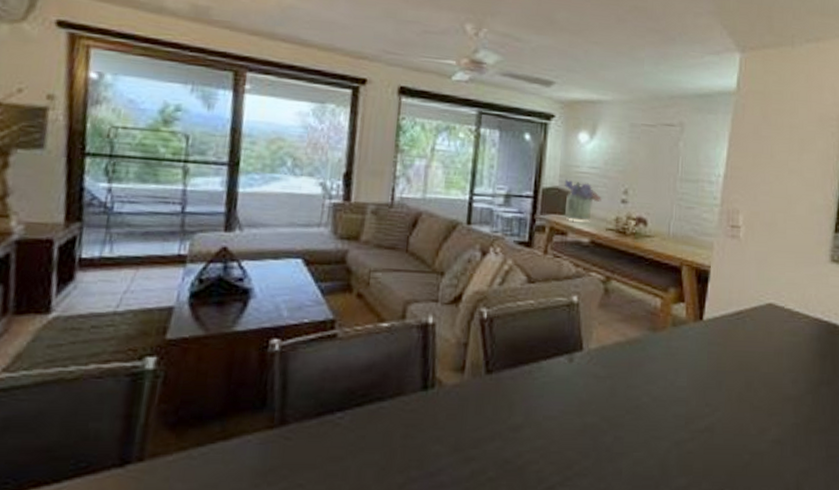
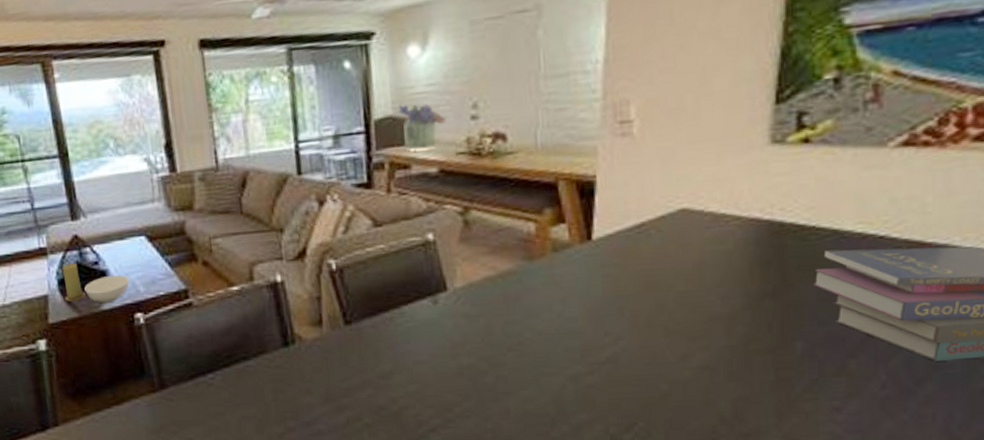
candle: none [193,276,219,318] -> present [62,263,86,302]
bowl: none [219,294,274,325] -> present [84,274,130,304]

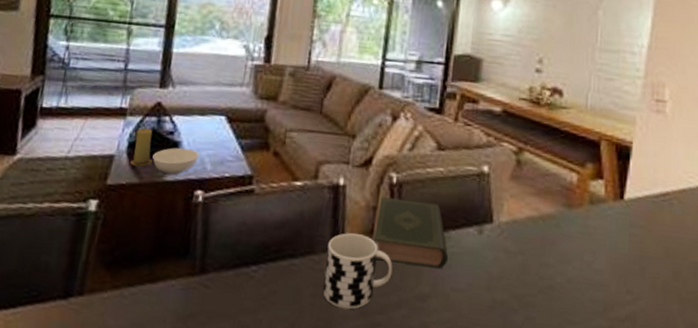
cup: none [278,326,350,399] -> present [322,233,393,310]
book: none [322,282,405,348] -> present [374,197,448,268]
flower bouquet: present [399,104,446,152] -> none [477,46,515,90]

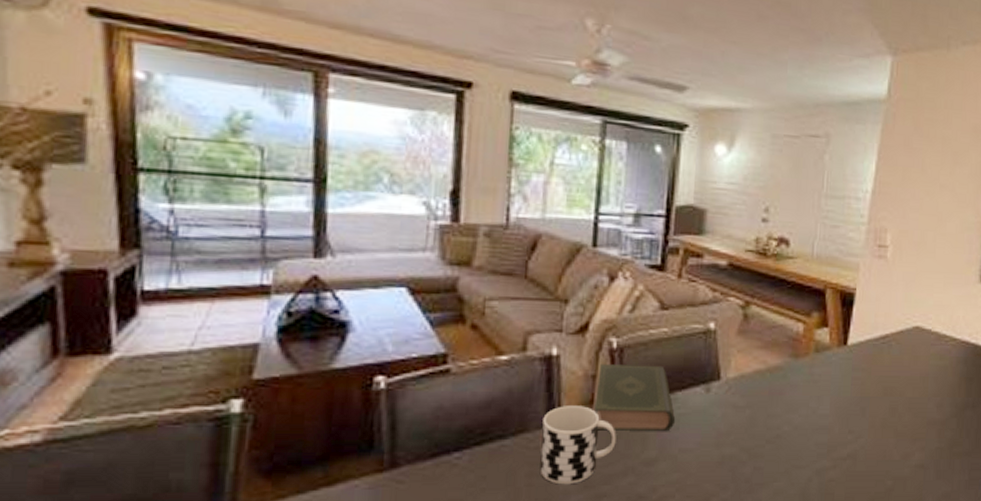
candle: present [130,128,153,167] -> none [283,308,313,354]
bowl: present [152,147,199,176] -> none [313,328,376,362]

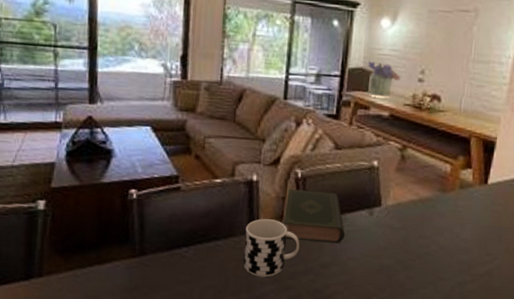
flower bouquet: none [700,196,740,242] -> present [368,60,401,98]

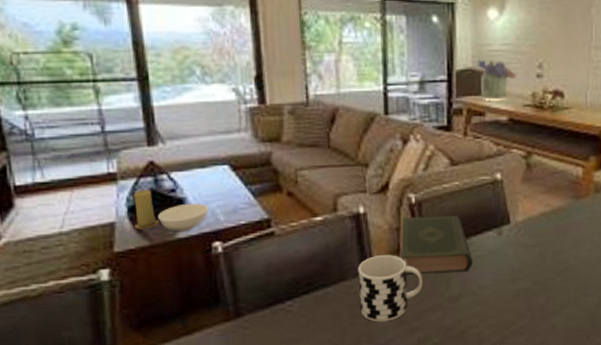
candle: none [70,139,89,172] -> present [133,190,159,229]
bowl: none [89,154,130,178] -> present [158,203,209,233]

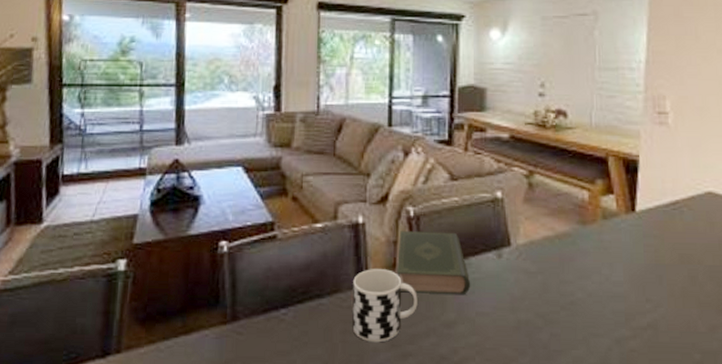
candle: present [133,190,159,229] -> none [154,186,175,223]
bowl: present [158,203,209,233] -> none [175,201,220,229]
flower bouquet: present [478,59,516,101] -> none [480,76,518,118]

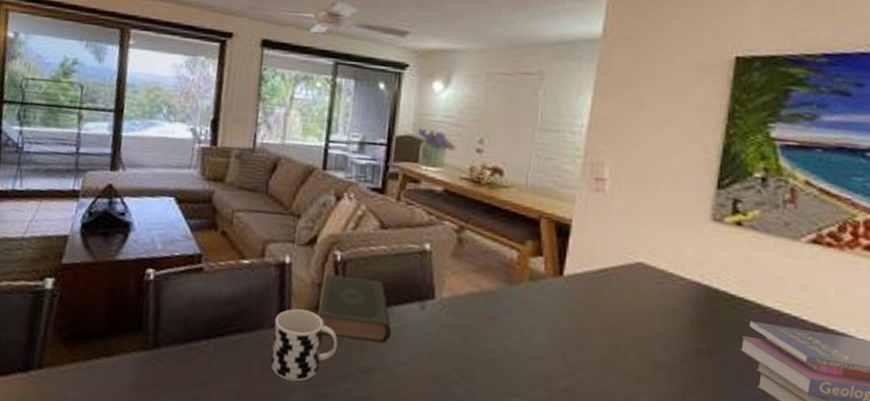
flower bouquet: none [480,76,518,118] -> present [418,127,456,170]

